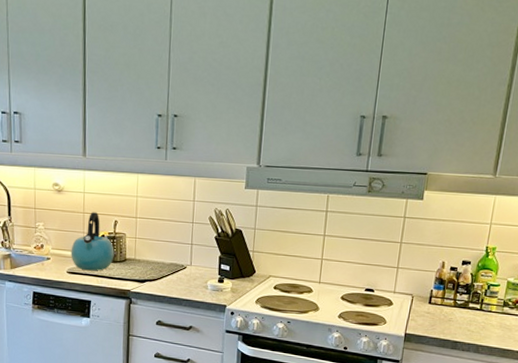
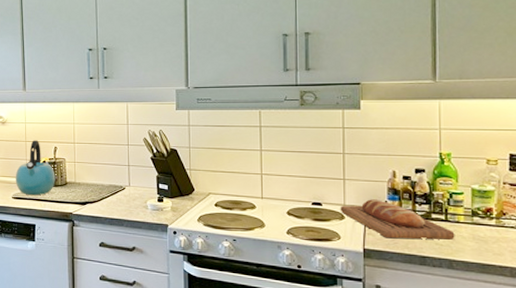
bread loaf: none [389,287,486,327] -> present [340,199,455,240]

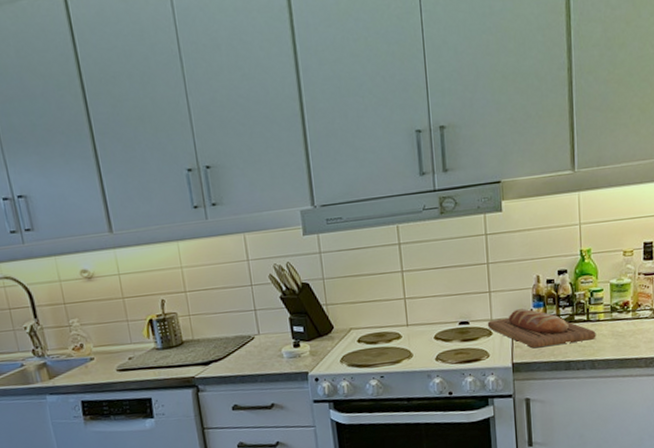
kettle: present [15,140,55,196] -> none [116,294,169,364]

